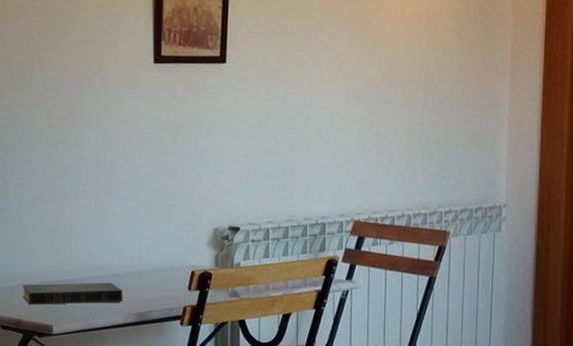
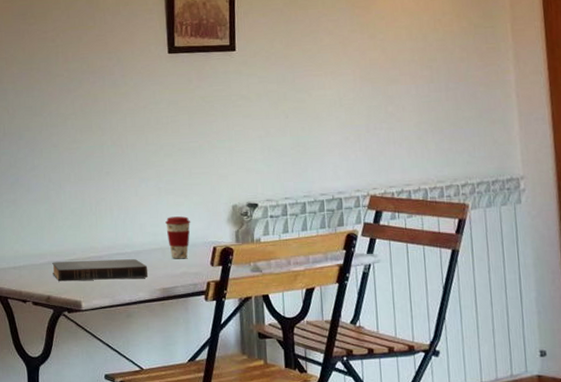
coffee cup: none [143,239,170,283] -> present [165,216,191,259]

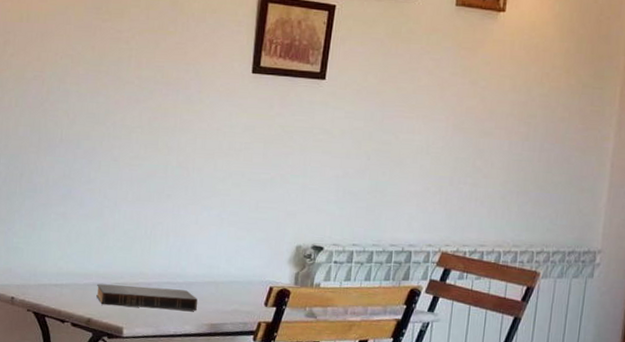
coffee cup: present [165,216,191,259] -> none [223,250,251,296]

